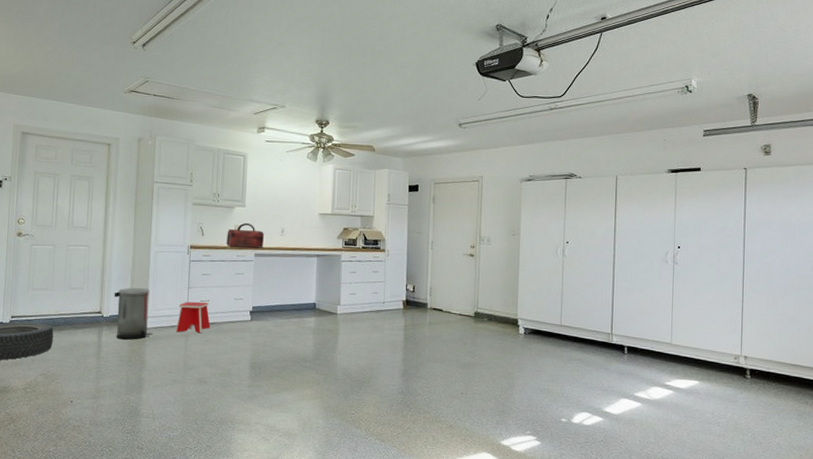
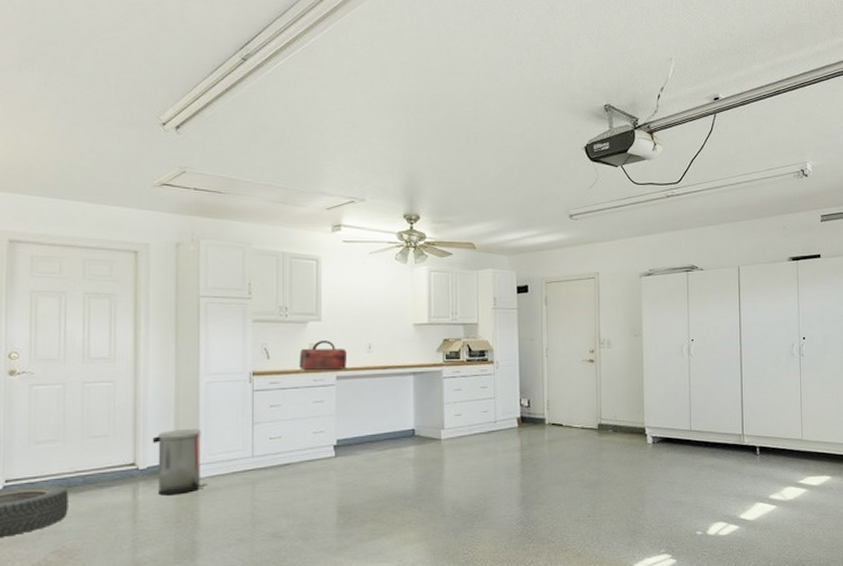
step stool: present [175,301,211,334] -> none [238,439,284,480]

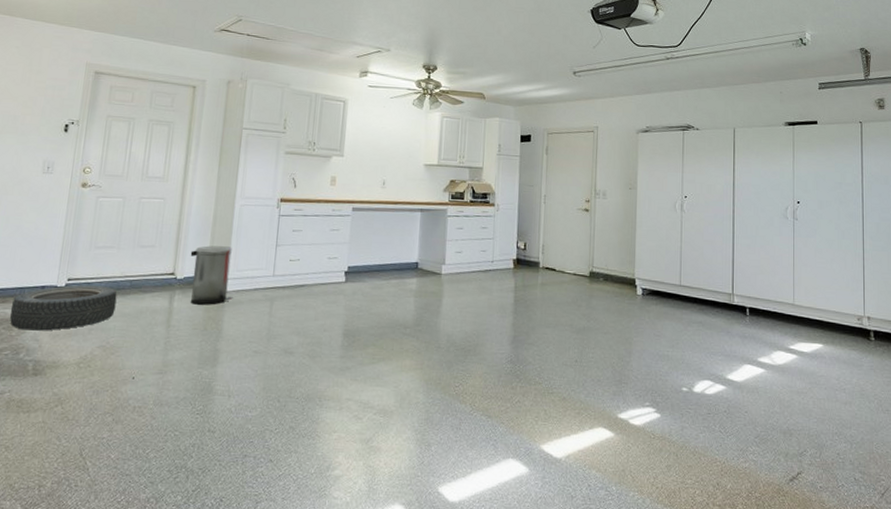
toolbox: present [299,340,346,370] -> none [321,173,363,202]

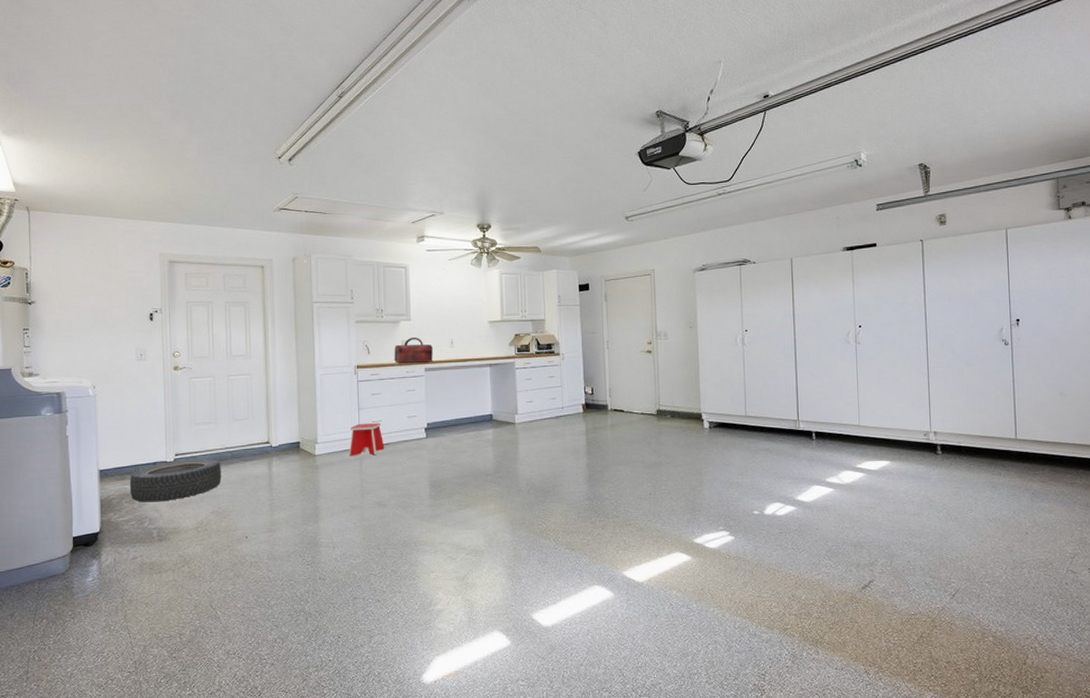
pedal bin: present [190,245,233,305] -> none [281,414,325,469]
step stool: none [259,260,300,297] -> present [349,422,385,456]
toolbox: none [321,173,363,202] -> present [394,337,433,363]

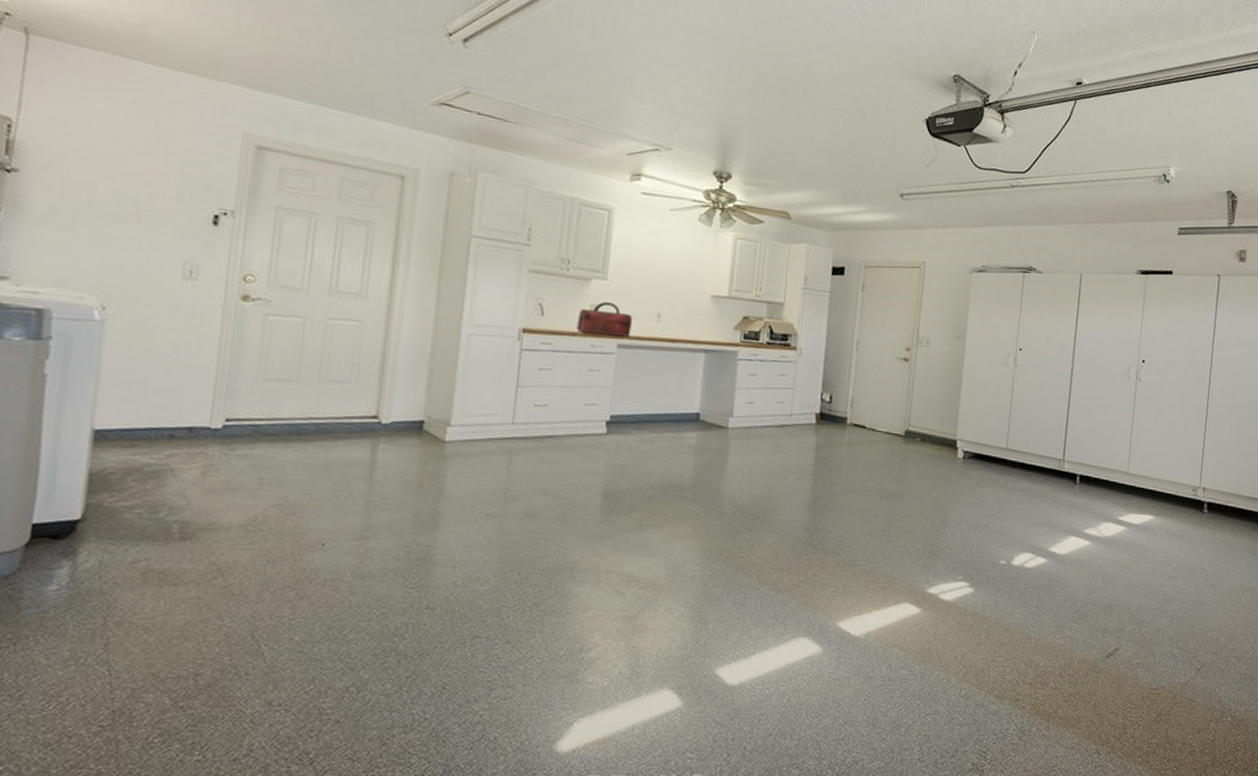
car tire: present [129,458,221,502] -> none [142,427,298,484]
step stool: present [349,422,385,456] -> none [494,405,547,450]

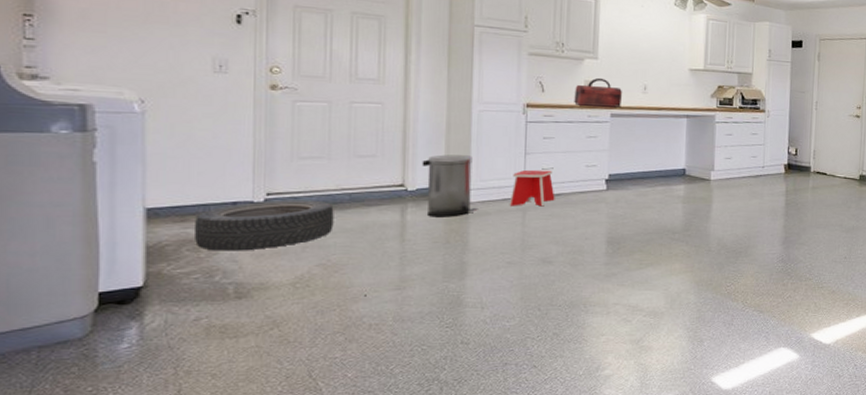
car tire: none [142,427,298,484] -> present [193,200,334,251]
pedal bin: none [399,383,459,457] -> present [422,154,478,217]
step stool: none [494,405,547,450] -> present [509,169,555,207]

